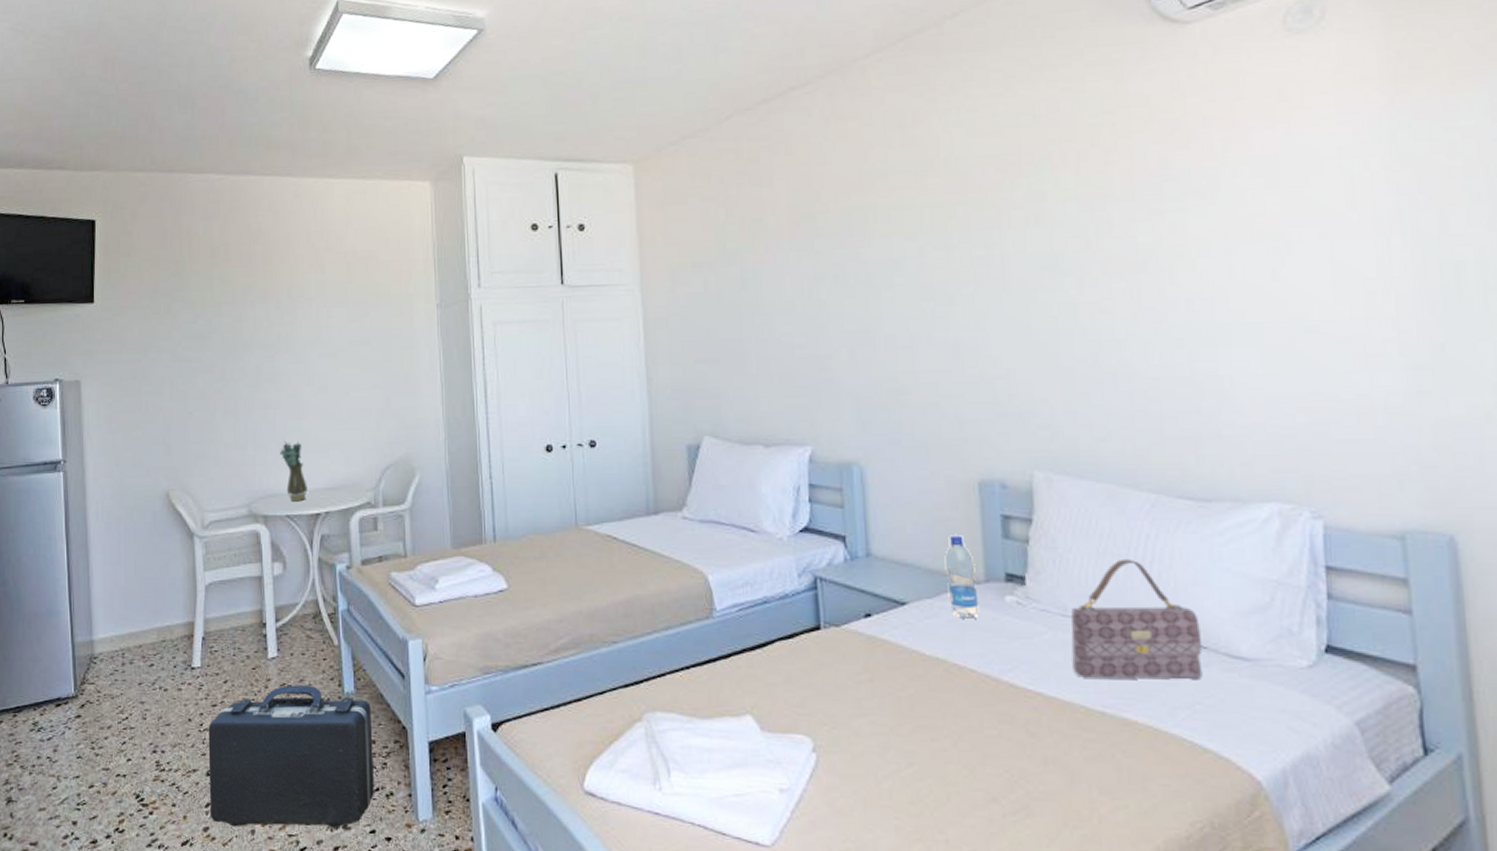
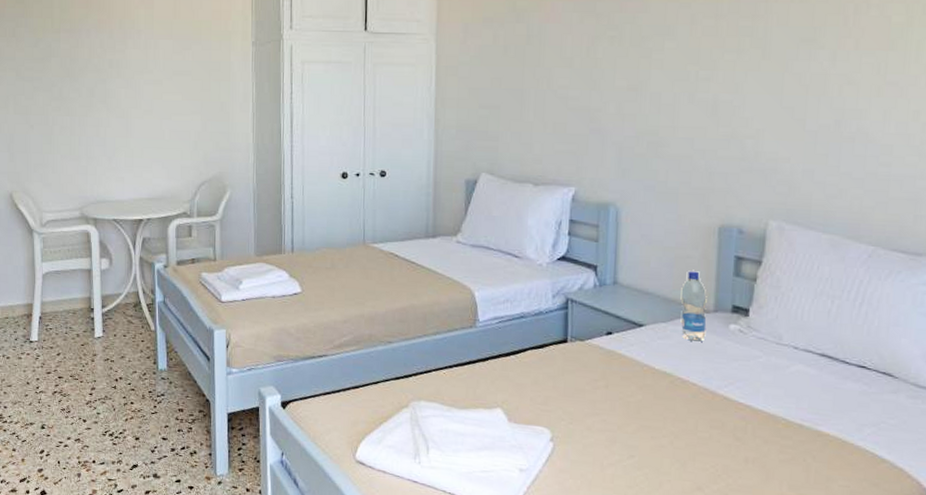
suitcase: present [208,685,375,828] -> none [43,360,182,477]
vase: present [279,440,308,502] -> none [108,155,132,208]
handbag: present [1070,558,1203,680] -> none [780,299,895,403]

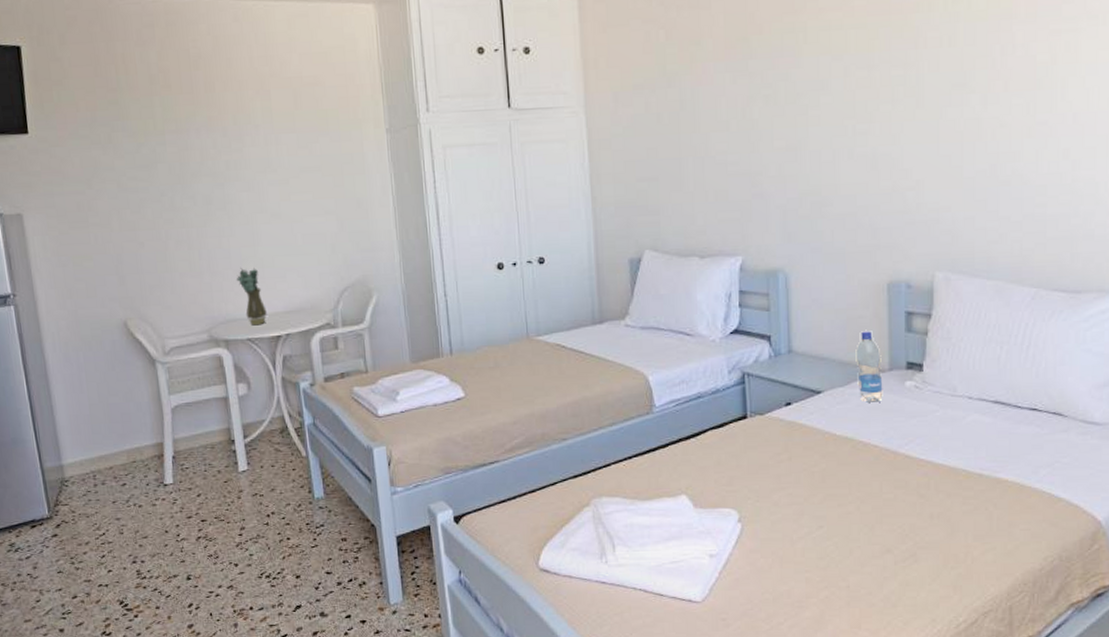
vase: none [108,155,132,208] -> present [236,267,267,326]

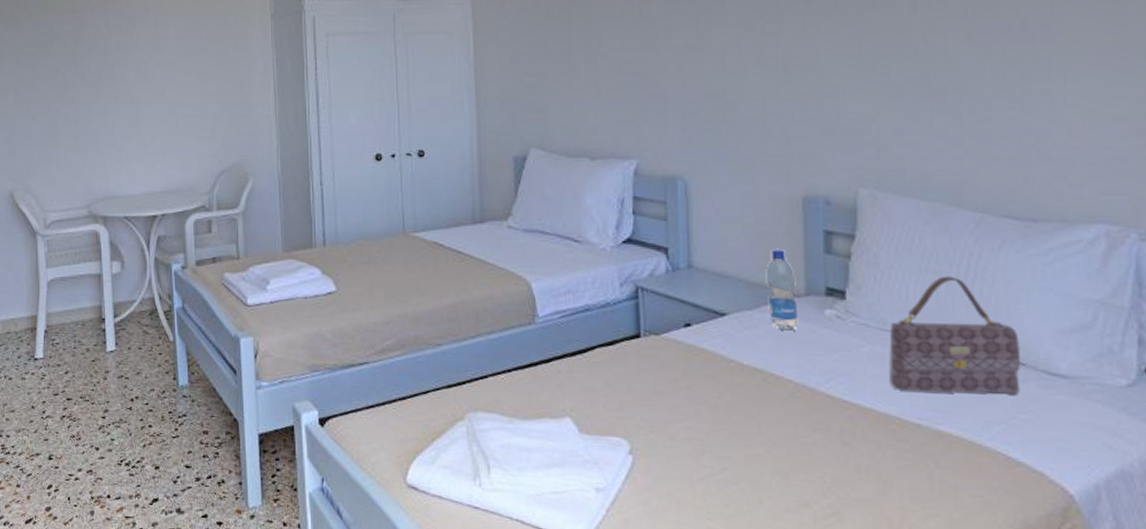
vase: present [236,267,267,326] -> none [118,145,145,204]
handbag: none [958,344,1063,447] -> present [889,276,1020,395]

